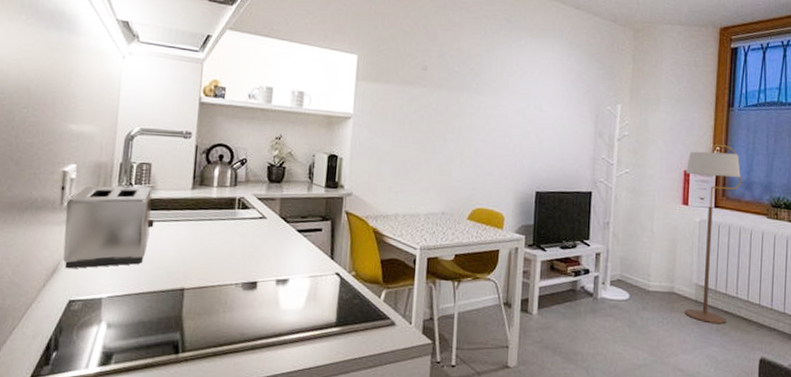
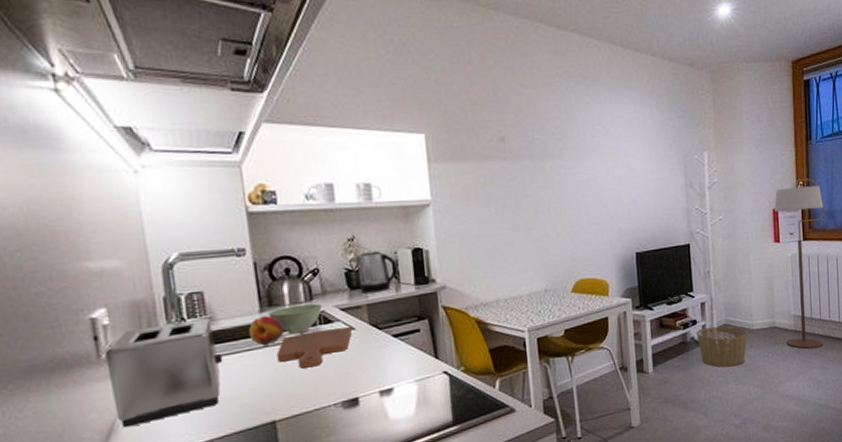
fruit: none [179,193,209,218] -> present [248,315,285,345]
cutting board: none [197,213,263,246] -> present [276,327,352,369]
bowl: none [198,188,244,215] -> present [268,303,323,335]
kettle: none [278,150,313,189] -> present [355,250,398,294]
basket: none [587,279,643,326] -> present [696,326,748,368]

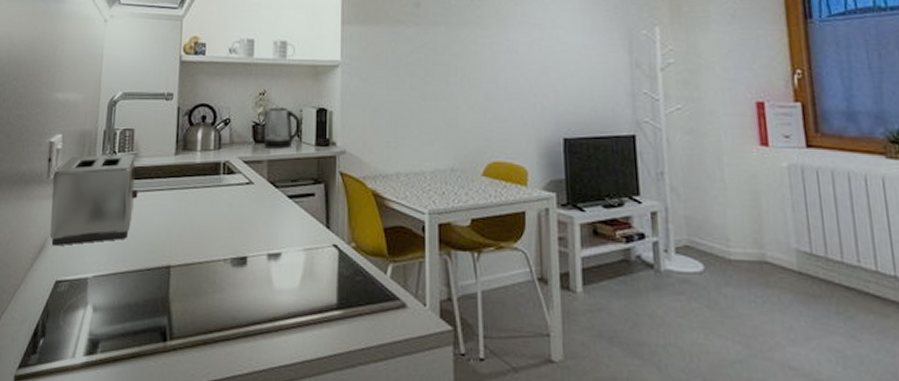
fruit: present [248,315,285,345] -> none [162,158,193,187]
bowl: present [268,303,323,335] -> none [181,152,229,181]
cutting board: present [276,327,352,369] -> none [182,180,250,217]
basket: present [696,326,748,368] -> none [644,246,723,307]
floor lamp: present [774,179,825,349] -> none [758,67,850,305]

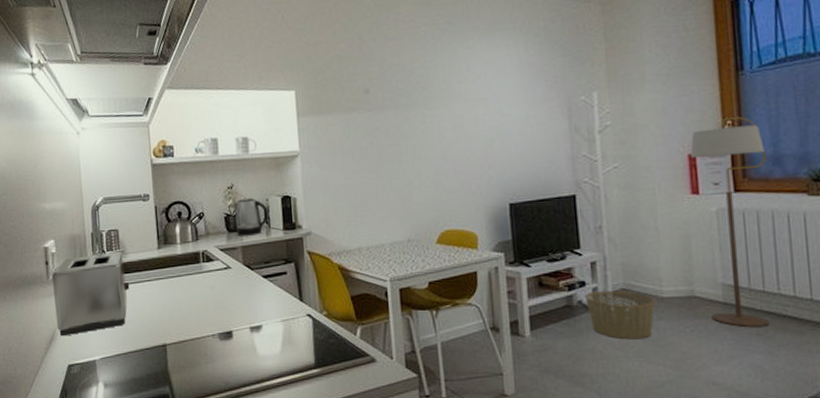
basket: none [644,246,723,307] -> present [585,290,656,340]
floor lamp: none [758,67,850,305] -> present [690,117,770,328]

